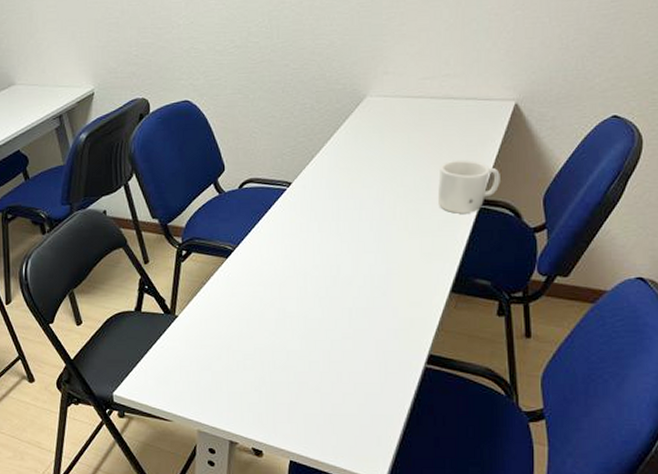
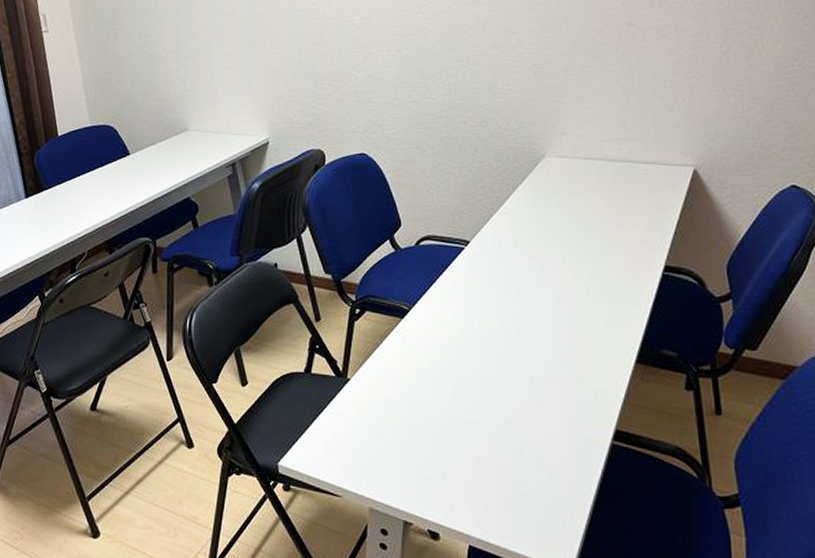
mug: present [437,159,500,214] -> none [619,224,683,280]

